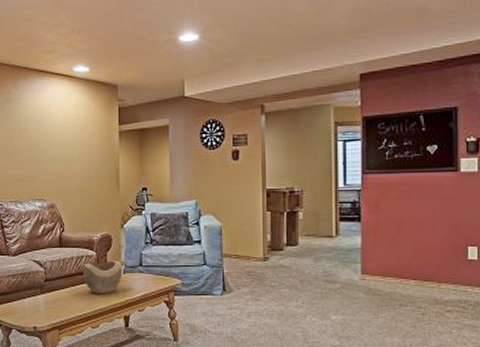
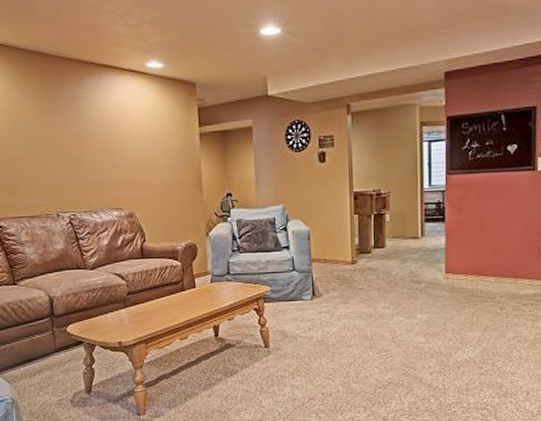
decorative bowl: present [82,260,122,293] -> none [167,270,210,305]

